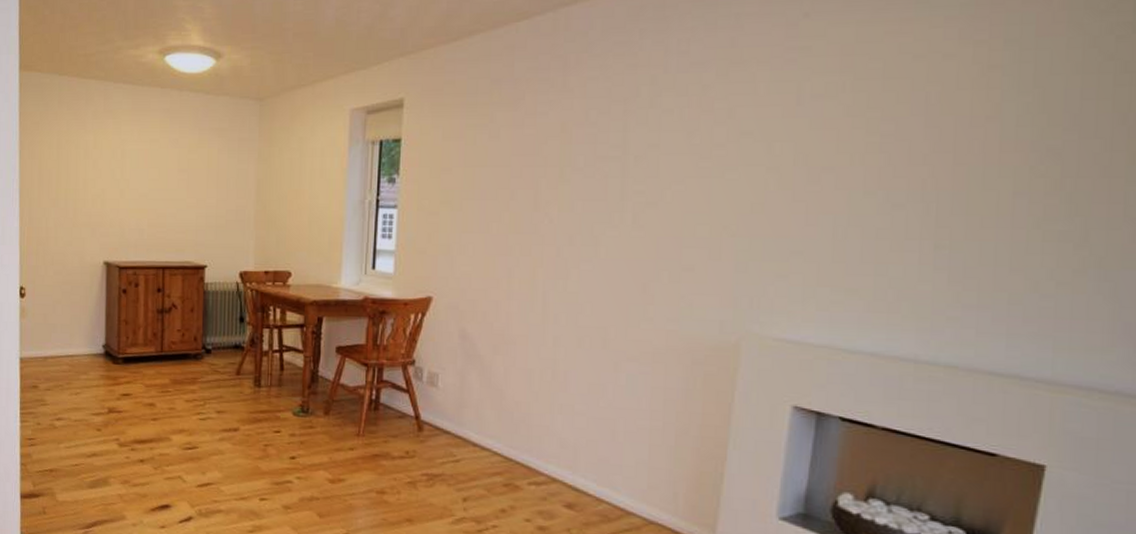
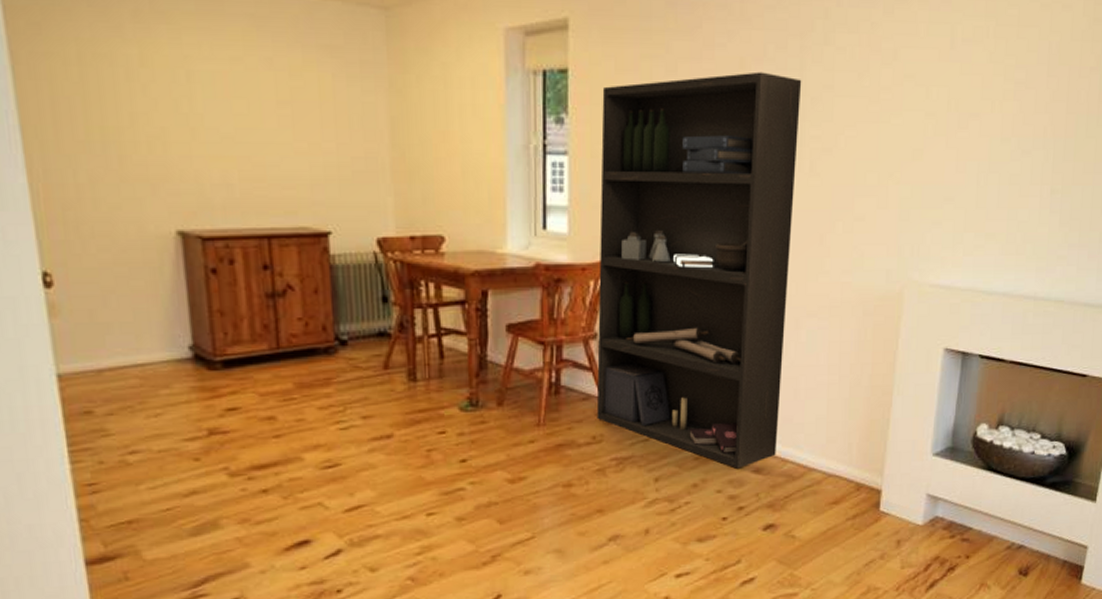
bookshelf: none [411,134,625,501] -> present [596,71,802,469]

